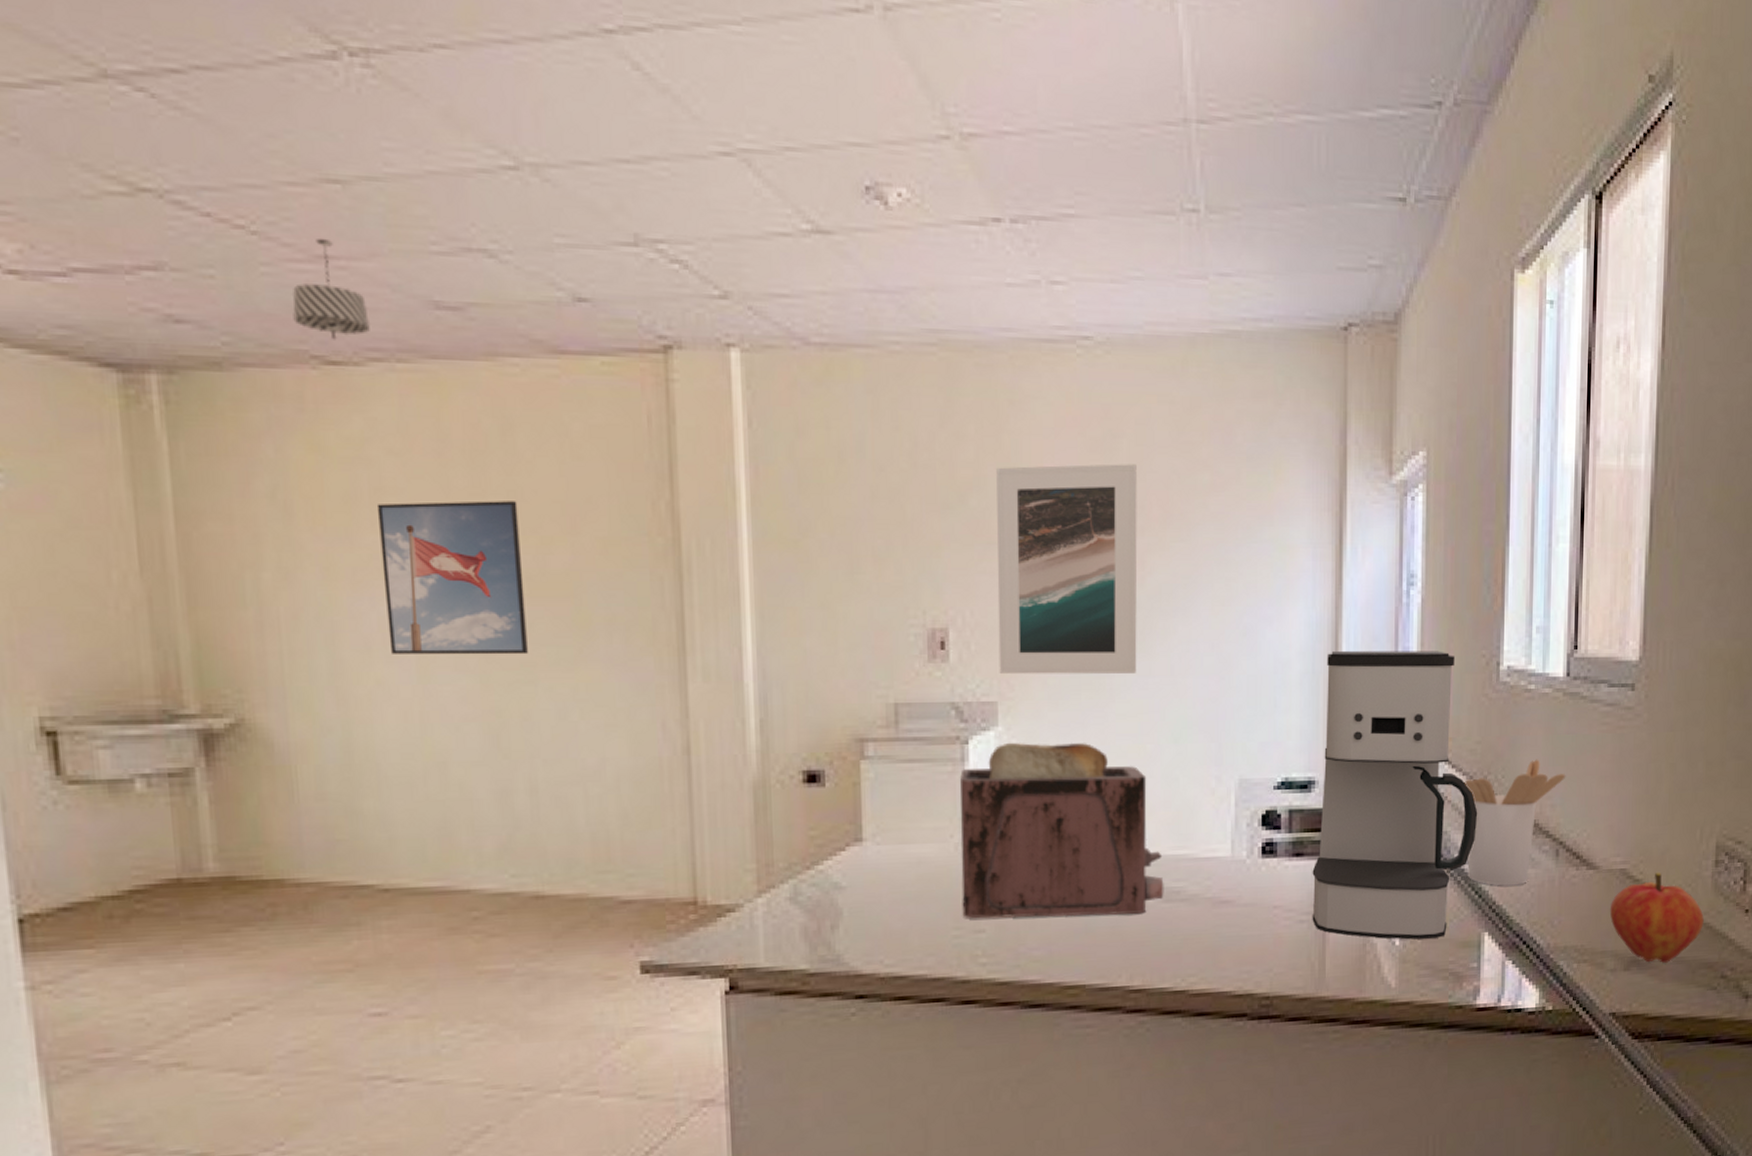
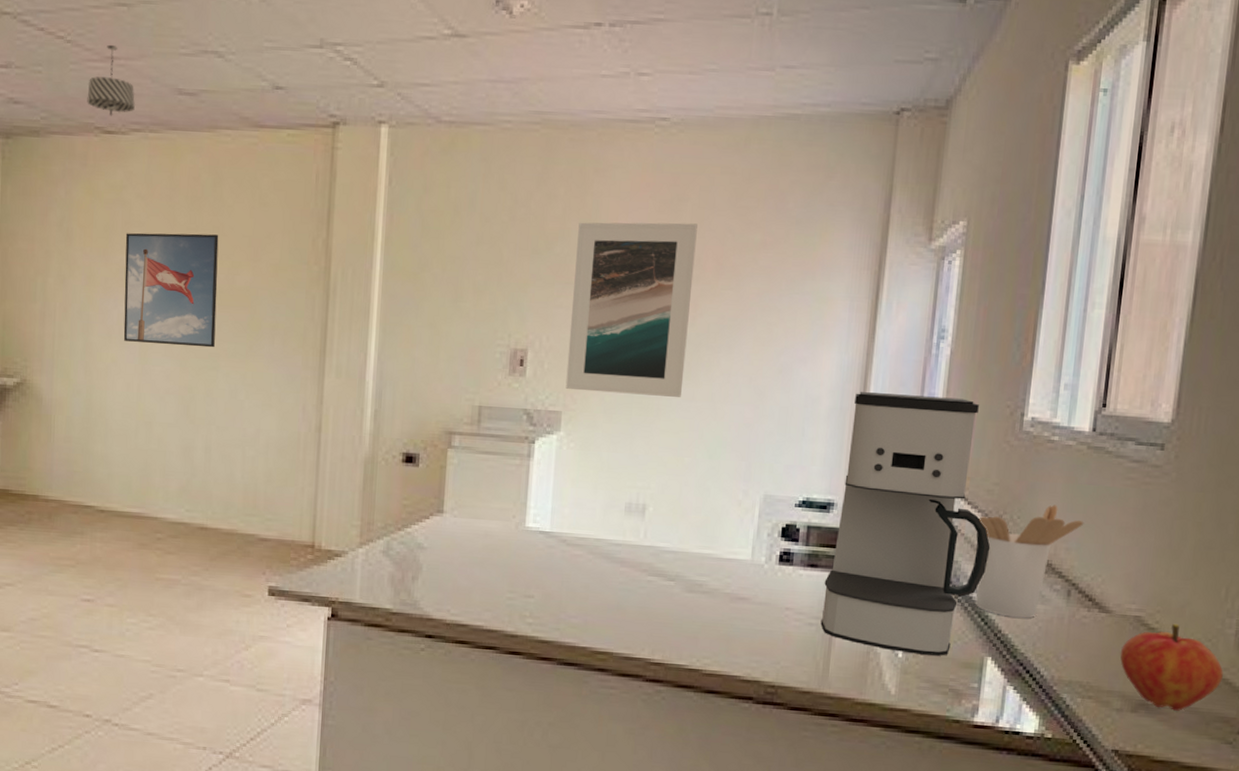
toaster: present [959,742,1164,919] -> none [516,445,690,599]

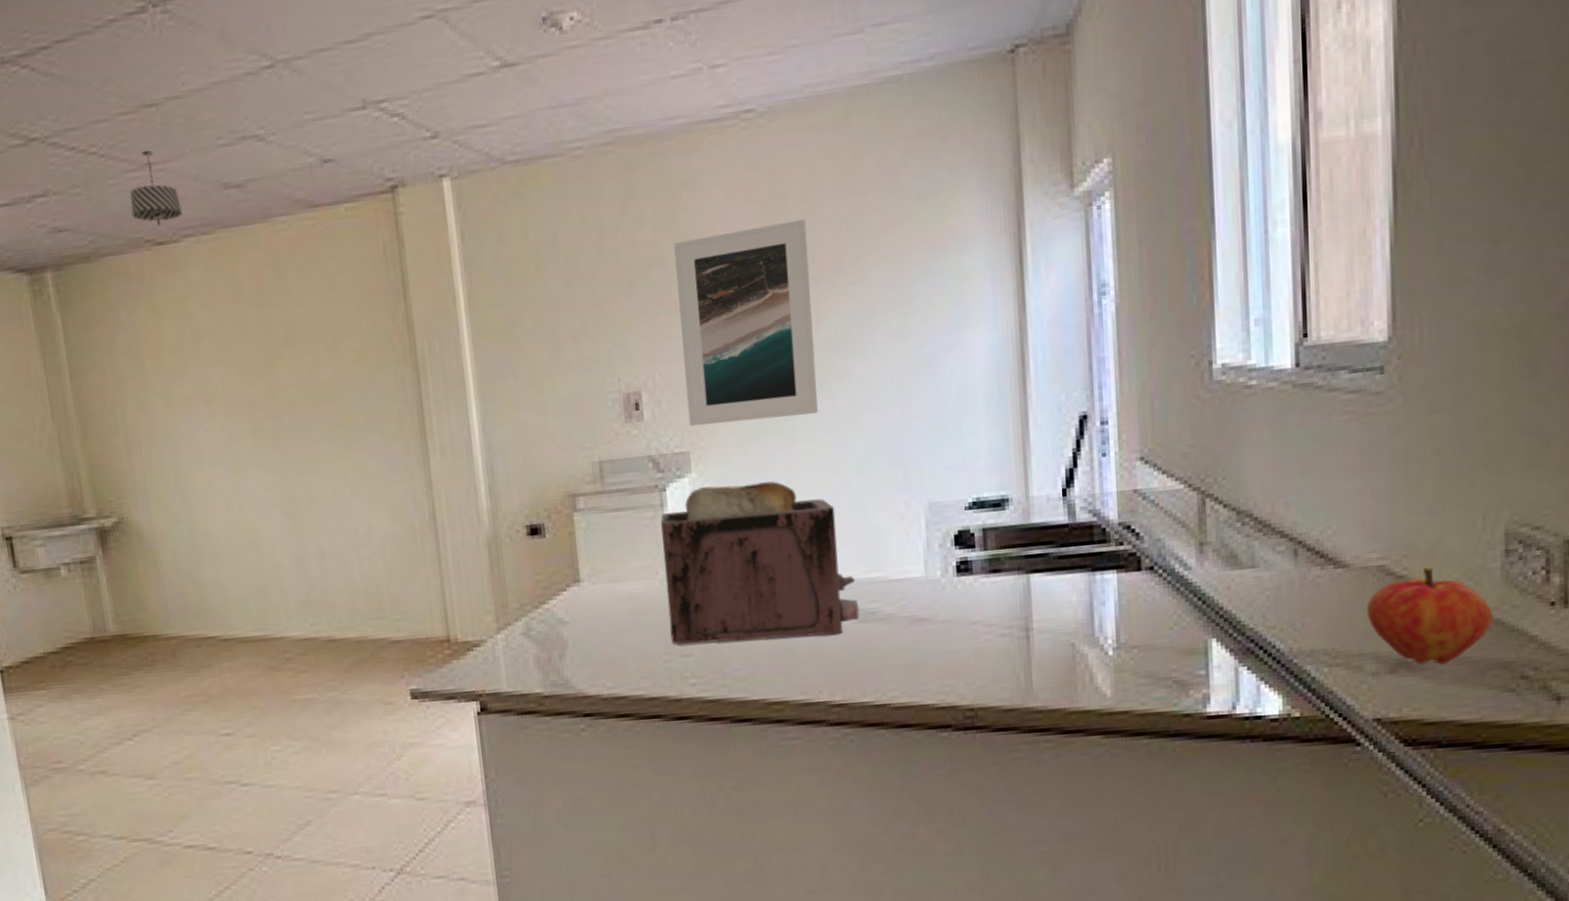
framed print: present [123,233,219,348] -> none [197,330,309,459]
toaster: none [516,445,690,599] -> present [661,481,860,645]
coffee maker: present [820,392,991,656] -> none [1011,357,1196,649]
utensil holder: present [975,505,1084,618] -> none [1177,457,1302,591]

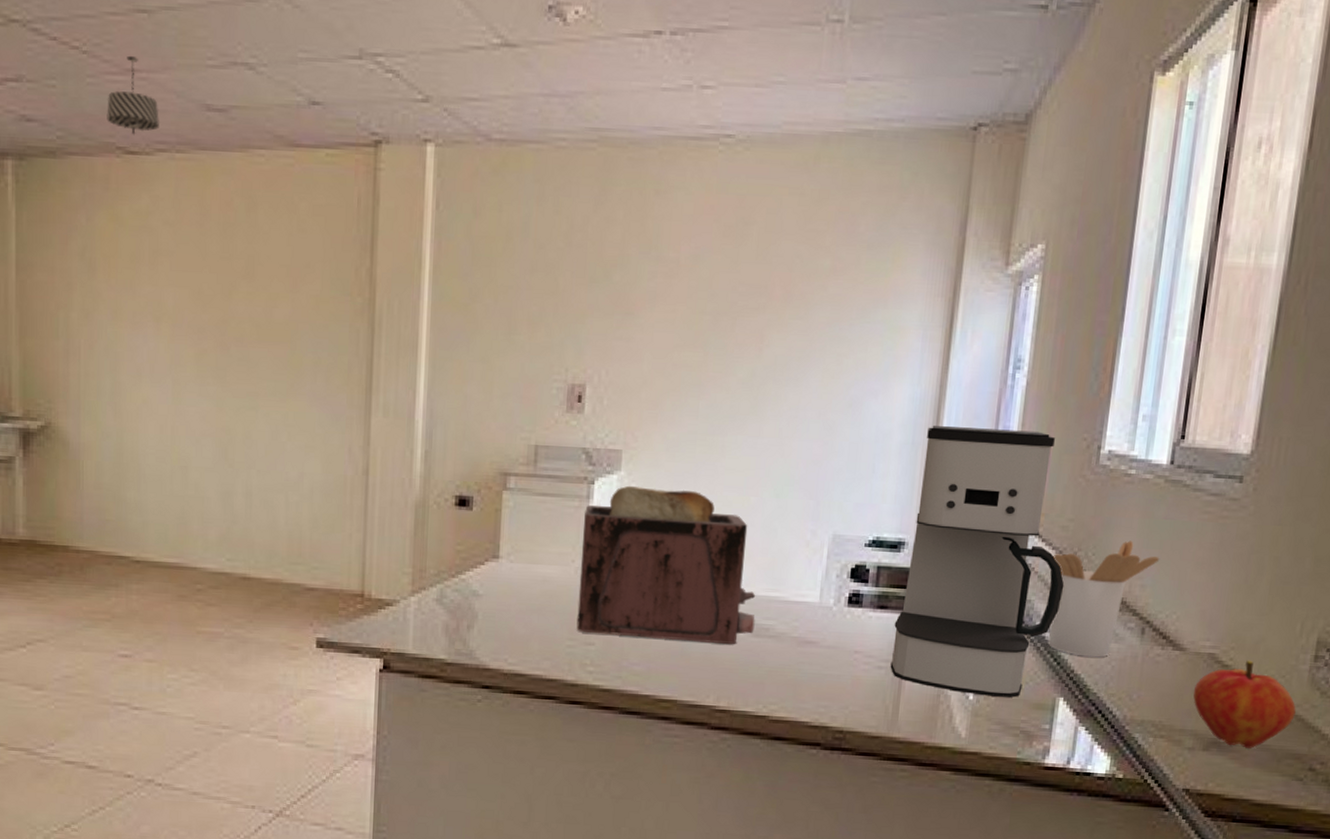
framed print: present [674,219,818,427] -> none [626,248,764,434]
coffee maker: none [1011,357,1196,649] -> present [890,426,1065,698]
utensil holder: none [1177,457,1302,591] -> present [1048,540,1160,658]

